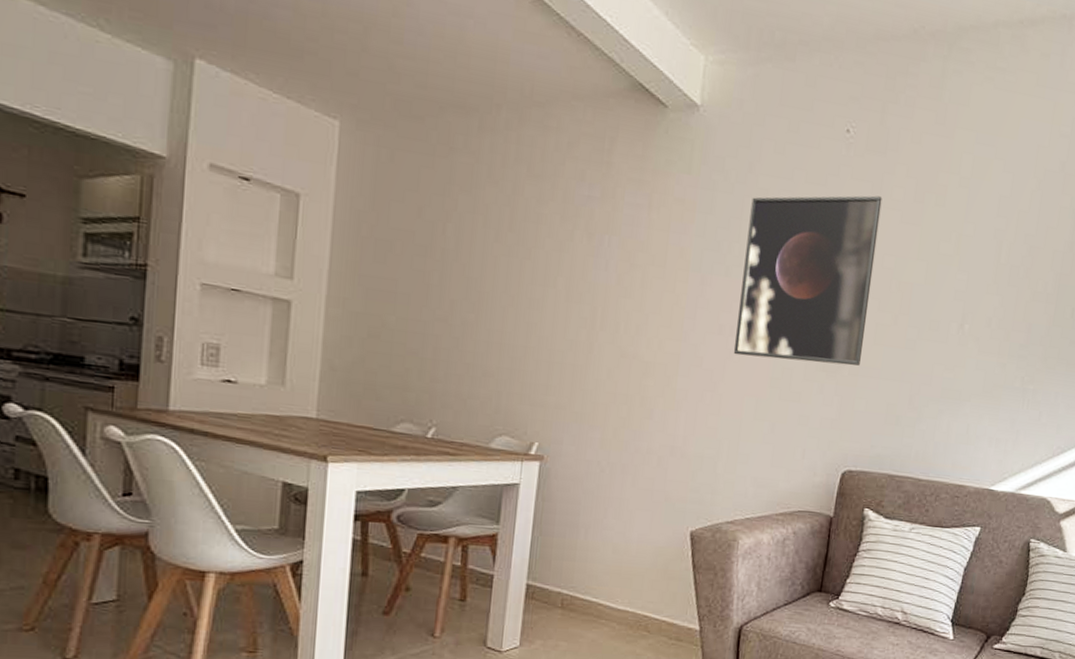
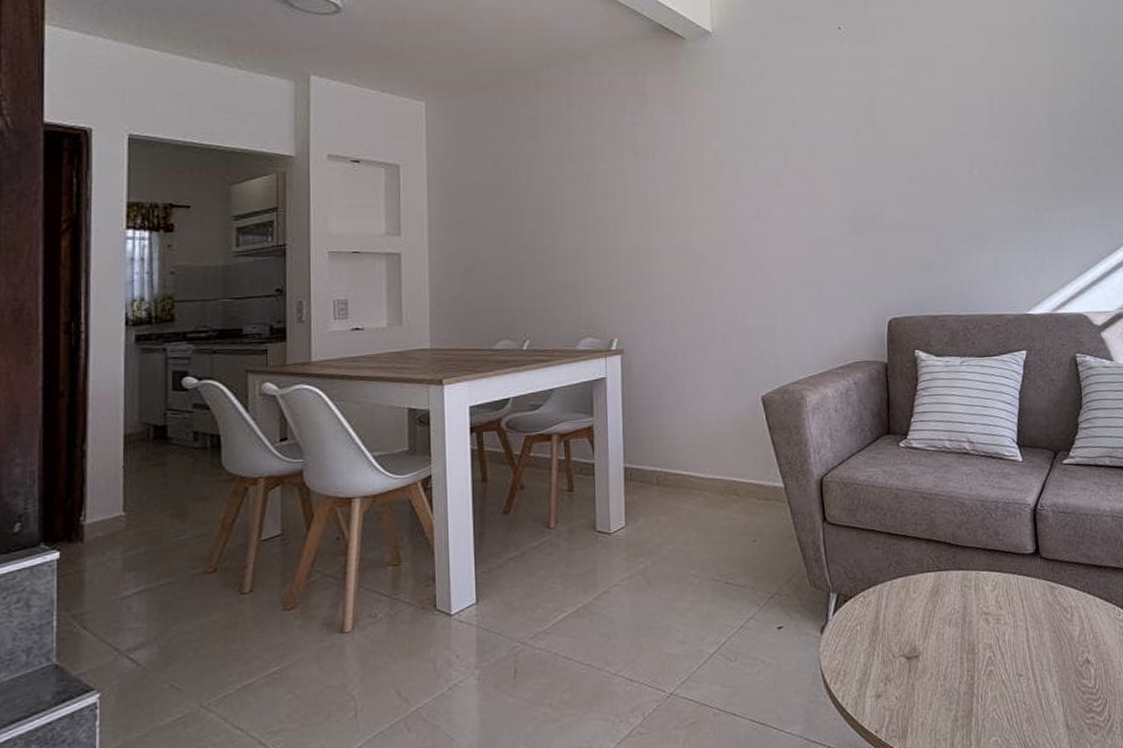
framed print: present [733,195,882,366] -> none [768,76,886,233]

